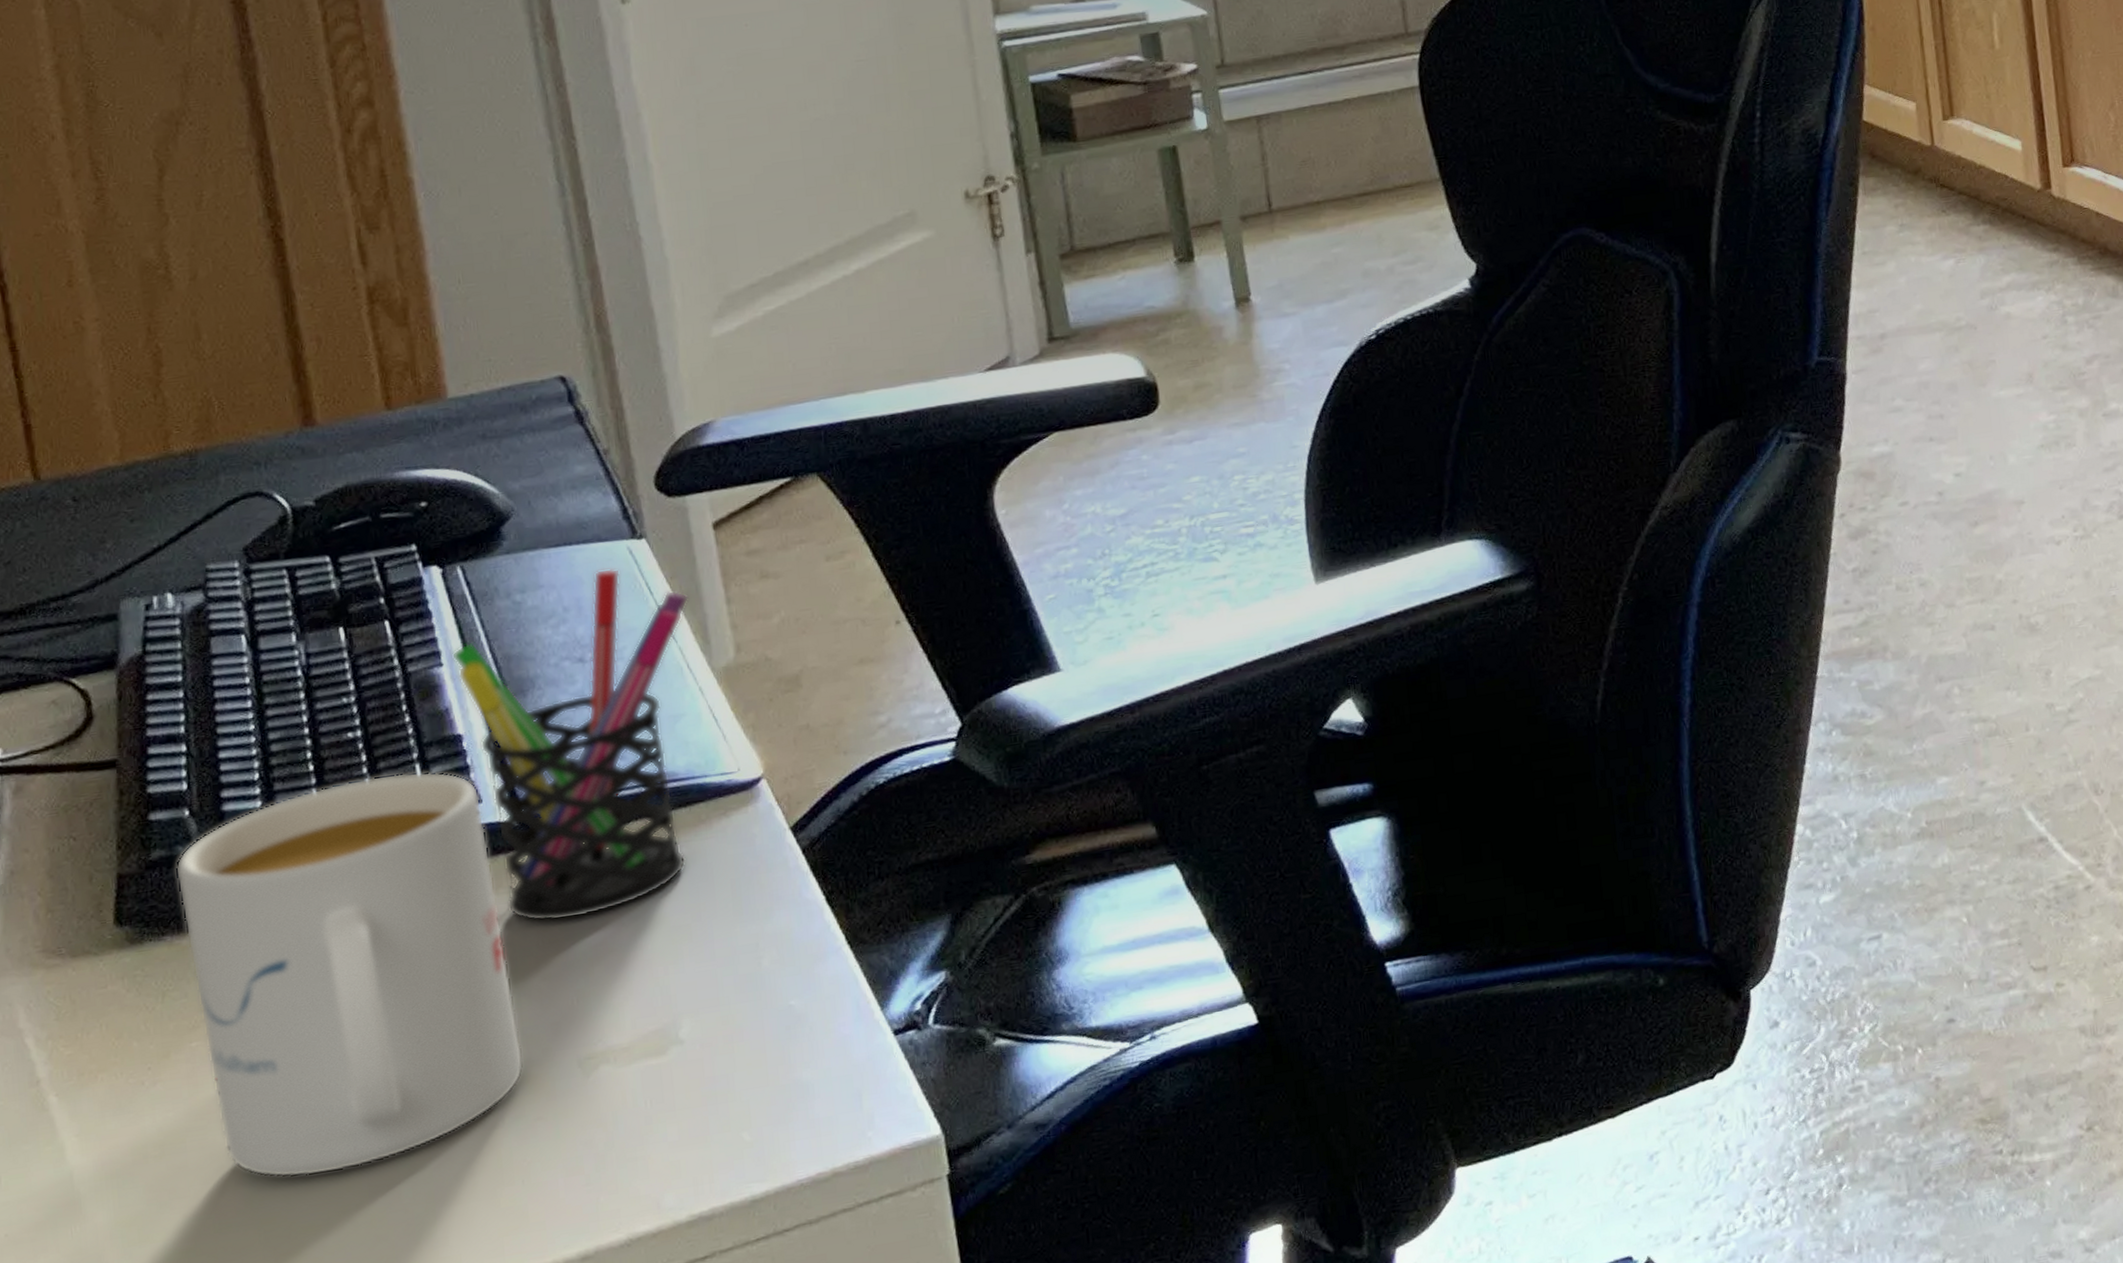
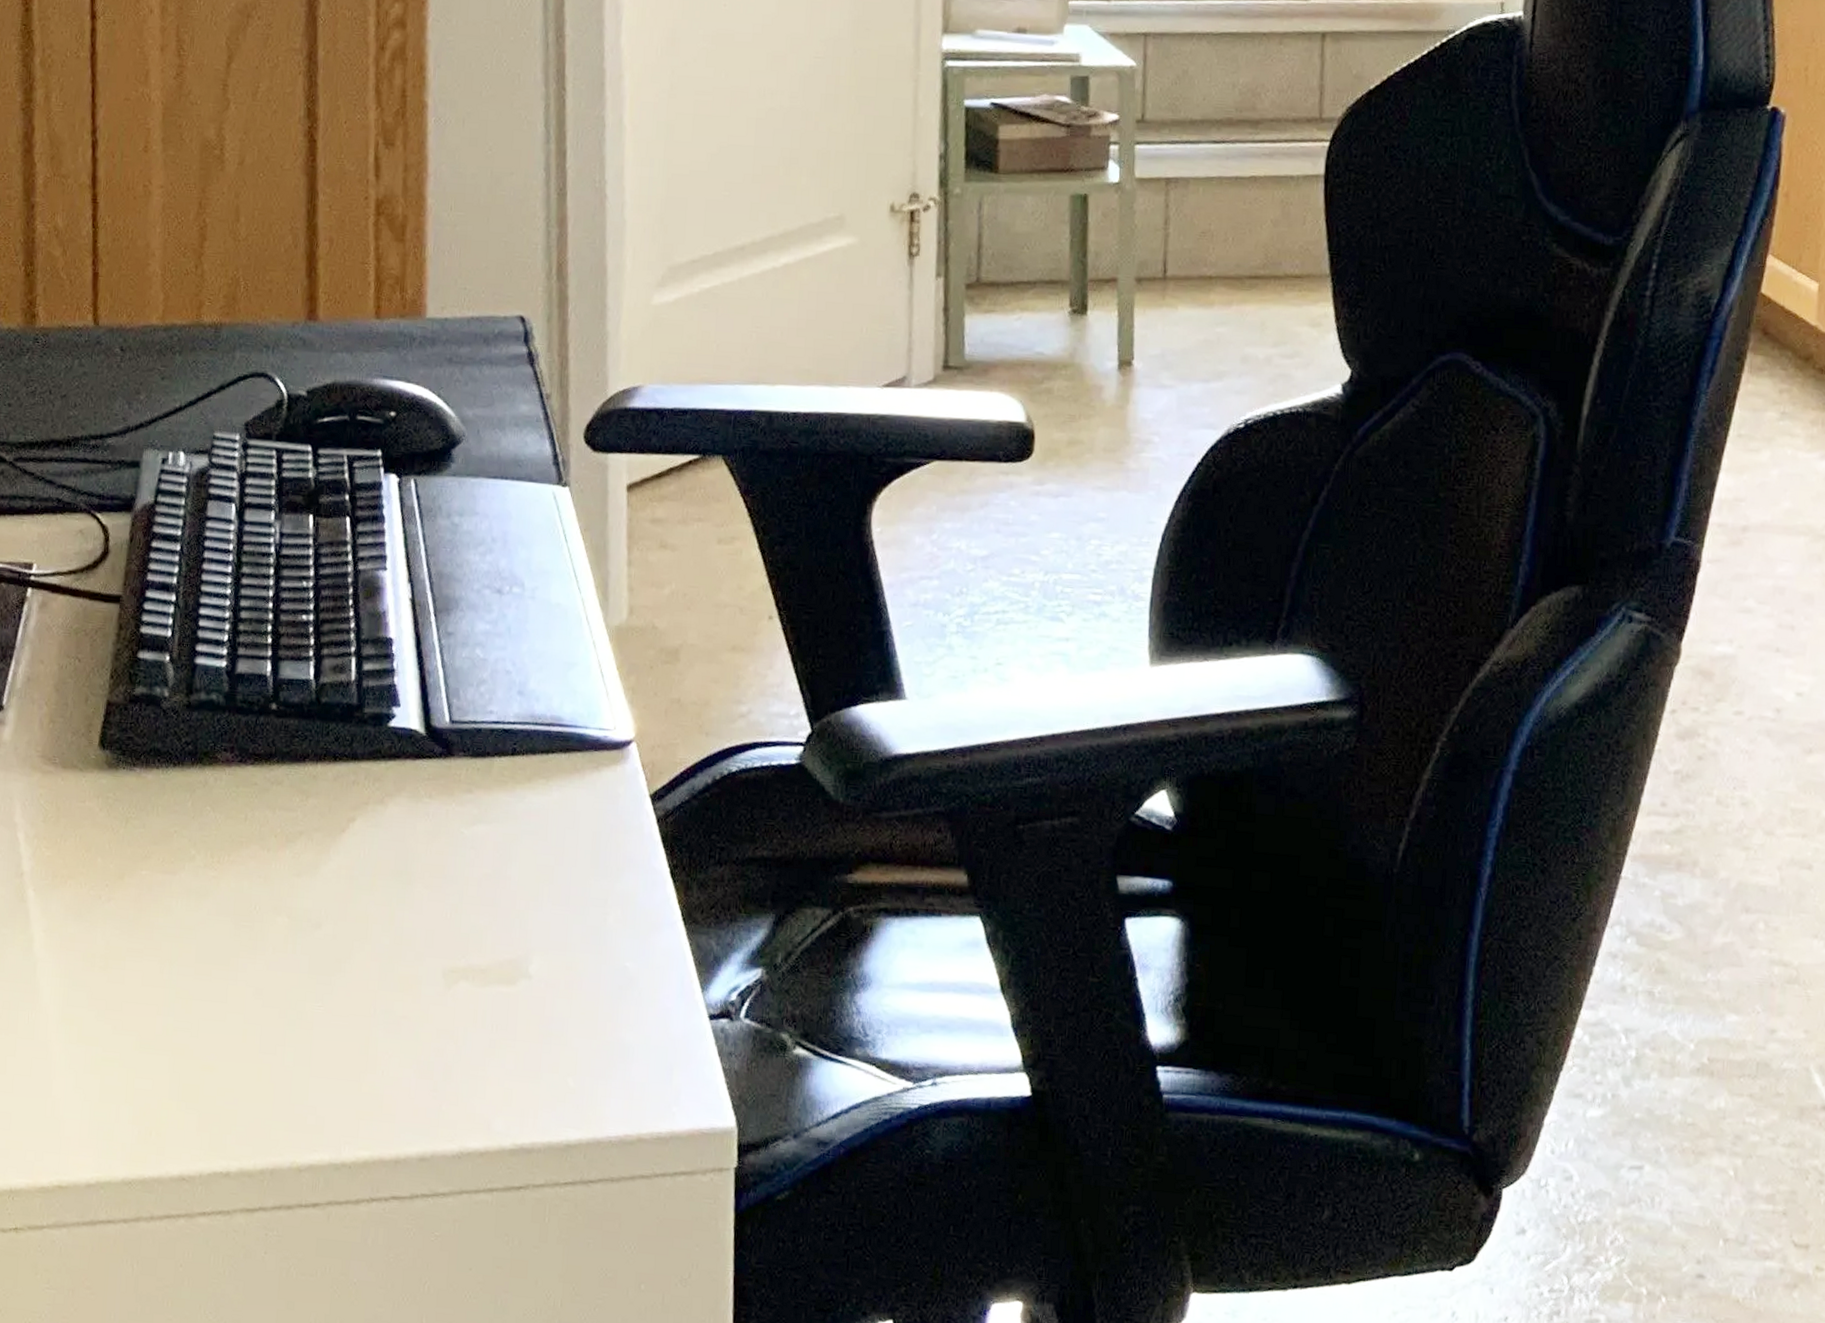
mug: present [175,771,524,1178] -> none [151,660,400,1022]
pen holder: present [452,568,690,922] -> none [396,508,597,836]

